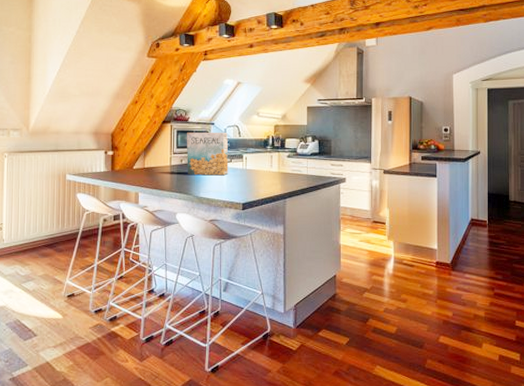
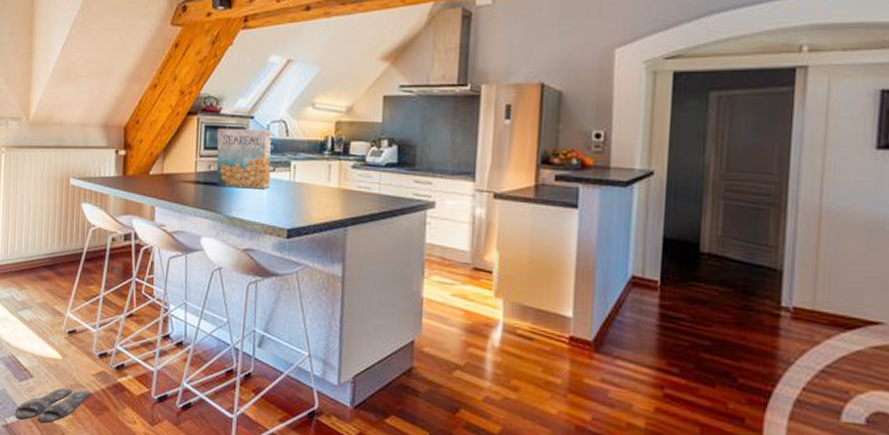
slippers: none [21,341,88,372] -> present [15,387,90,423]

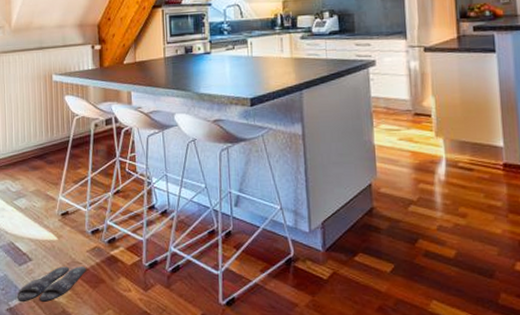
cereal box: present [216,129,271,190] -> none [180,14,232,68]

